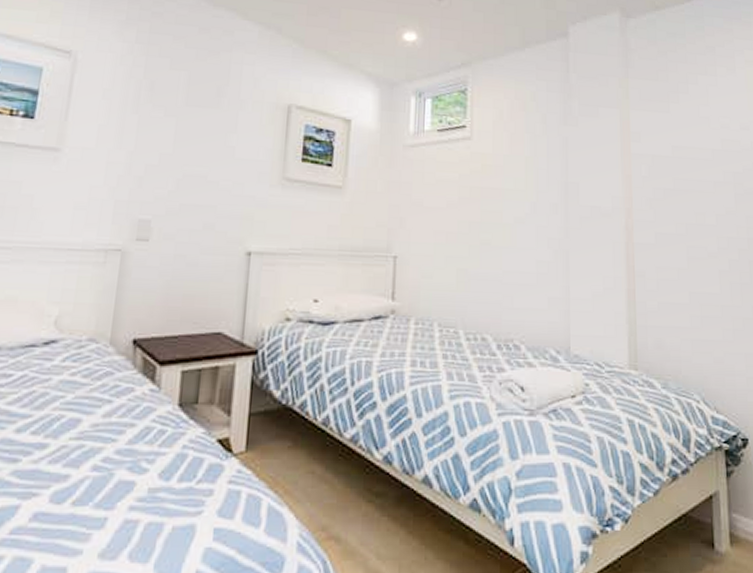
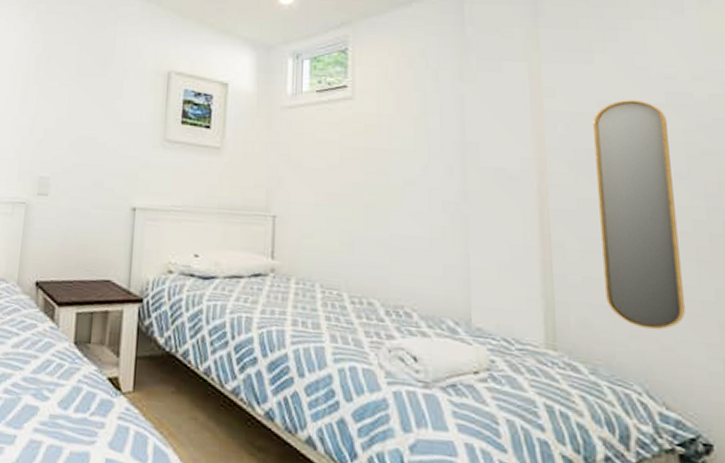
home mirror: none [668,145,732,346] -> present [593,100,686,330]

